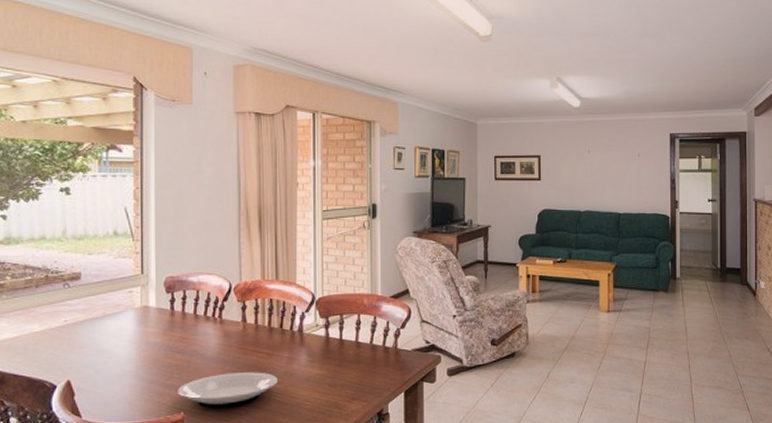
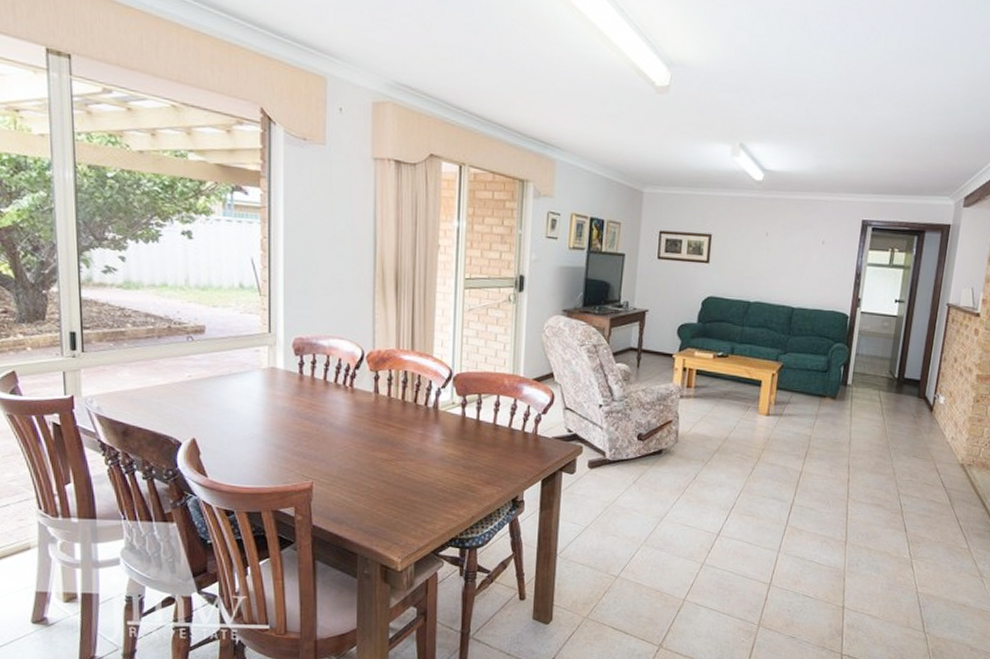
plate: present [178,372,278,408] -> none [306,445,410,480]

